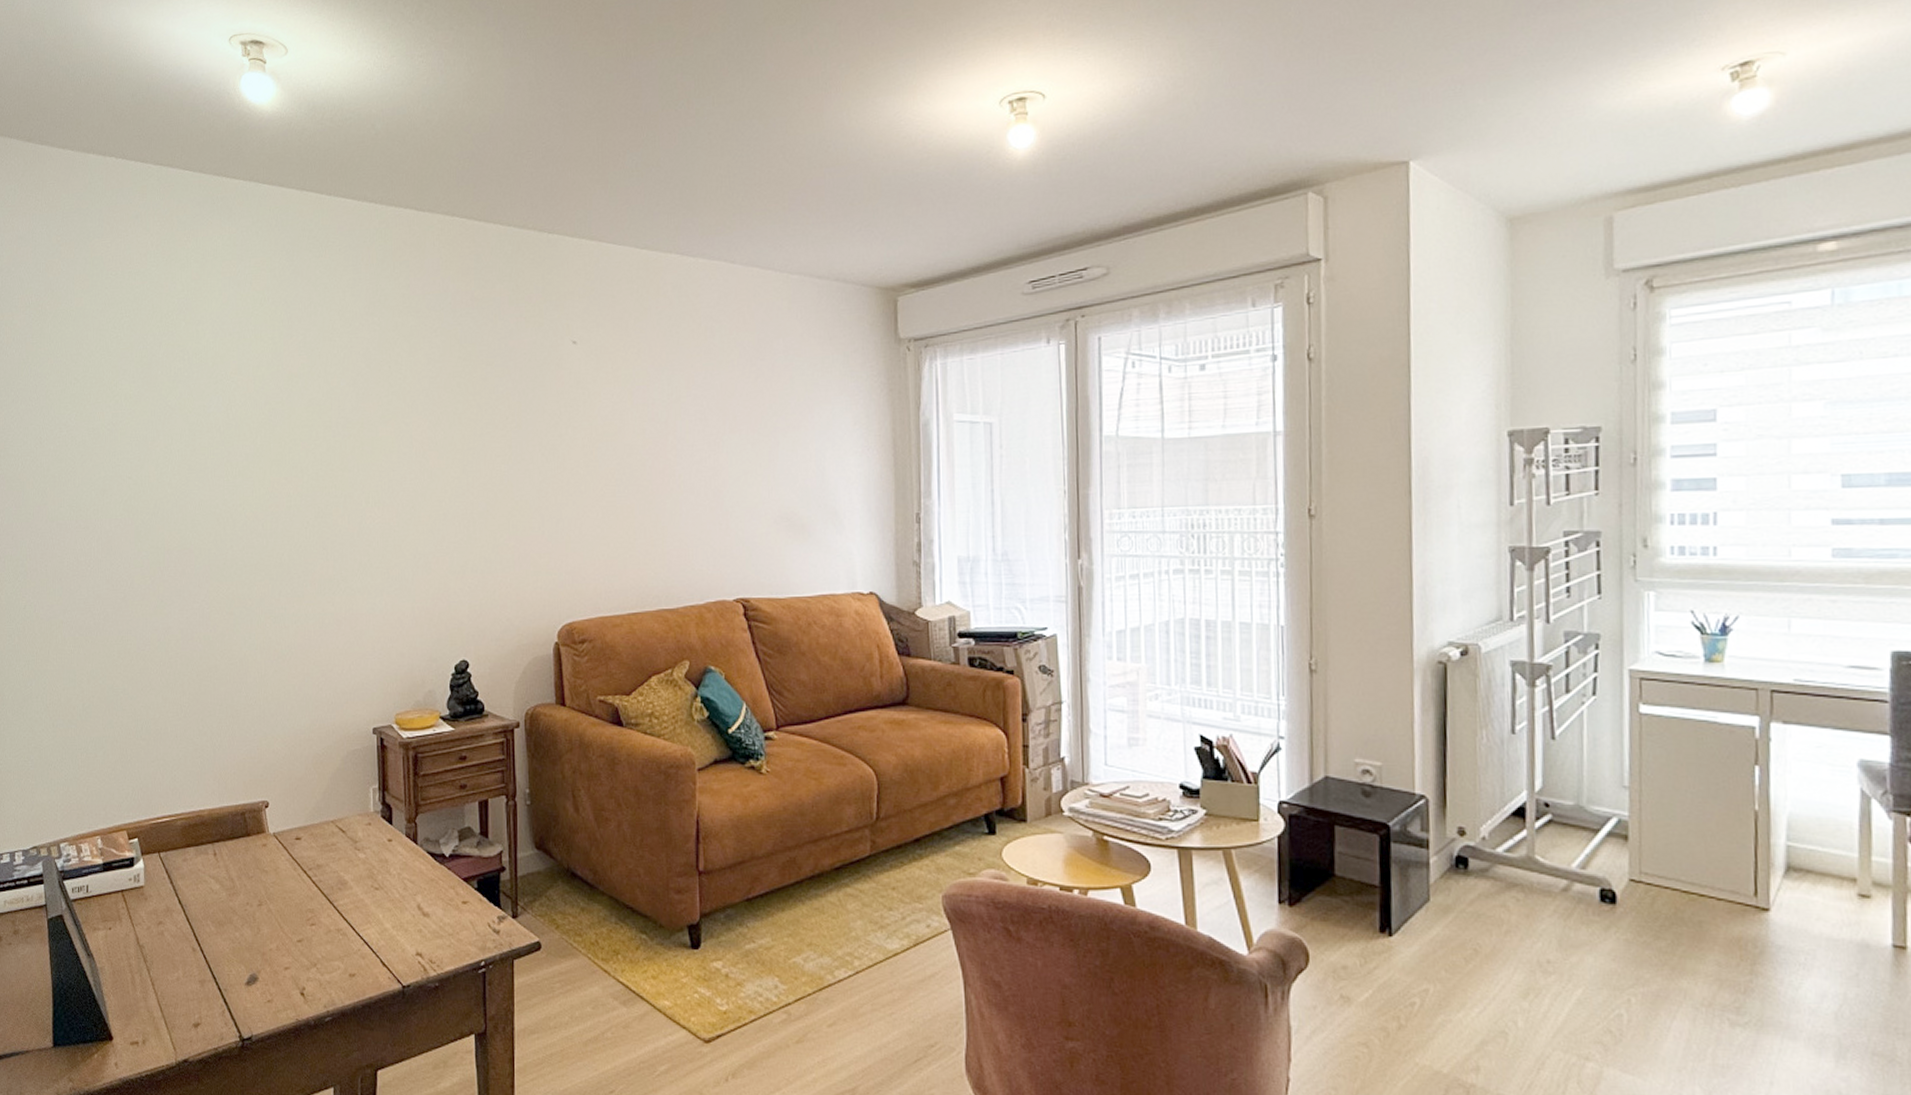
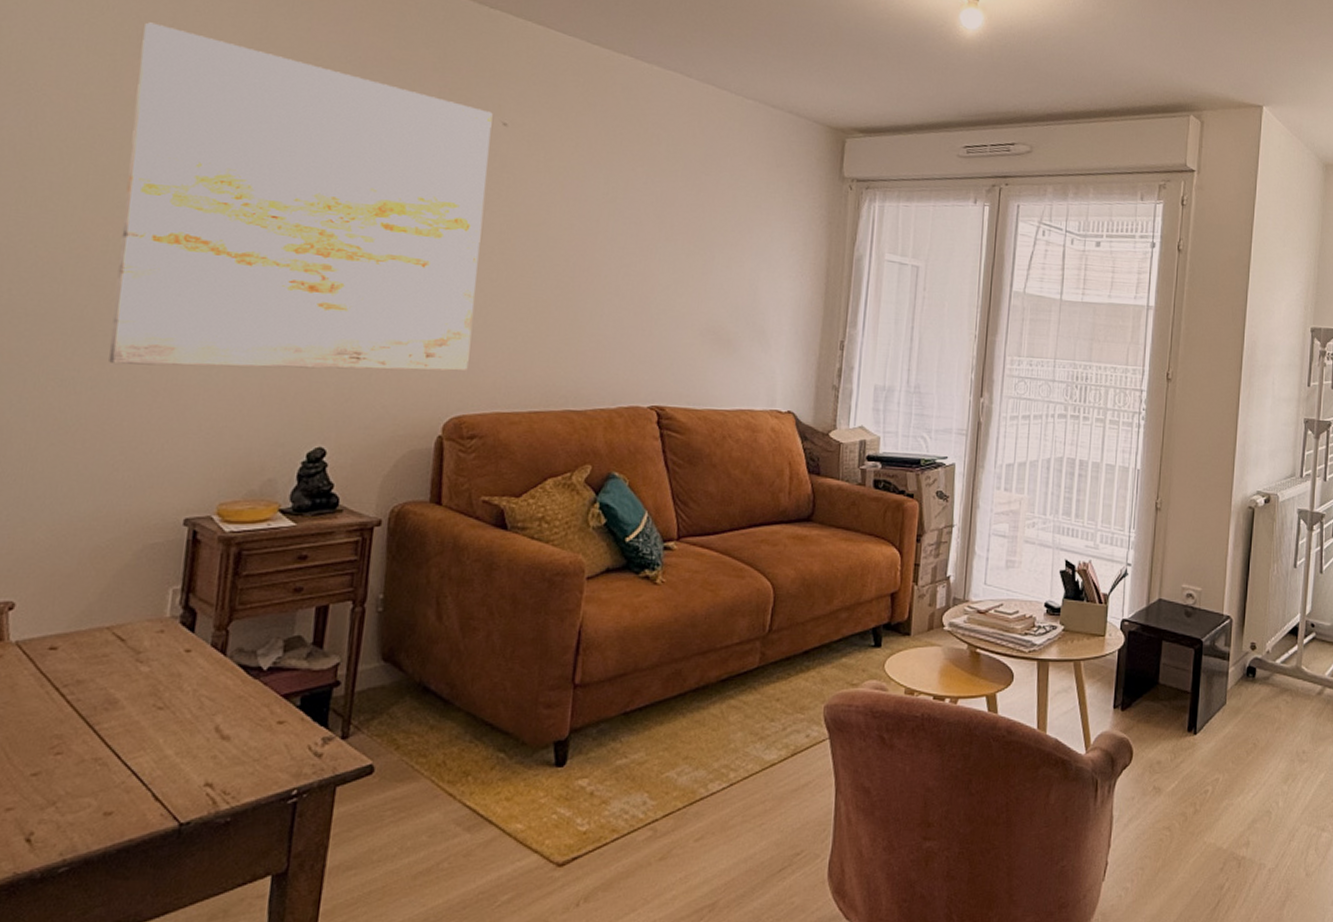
wall art: none [291,305,572,601] -> present [109,22,493,371]

